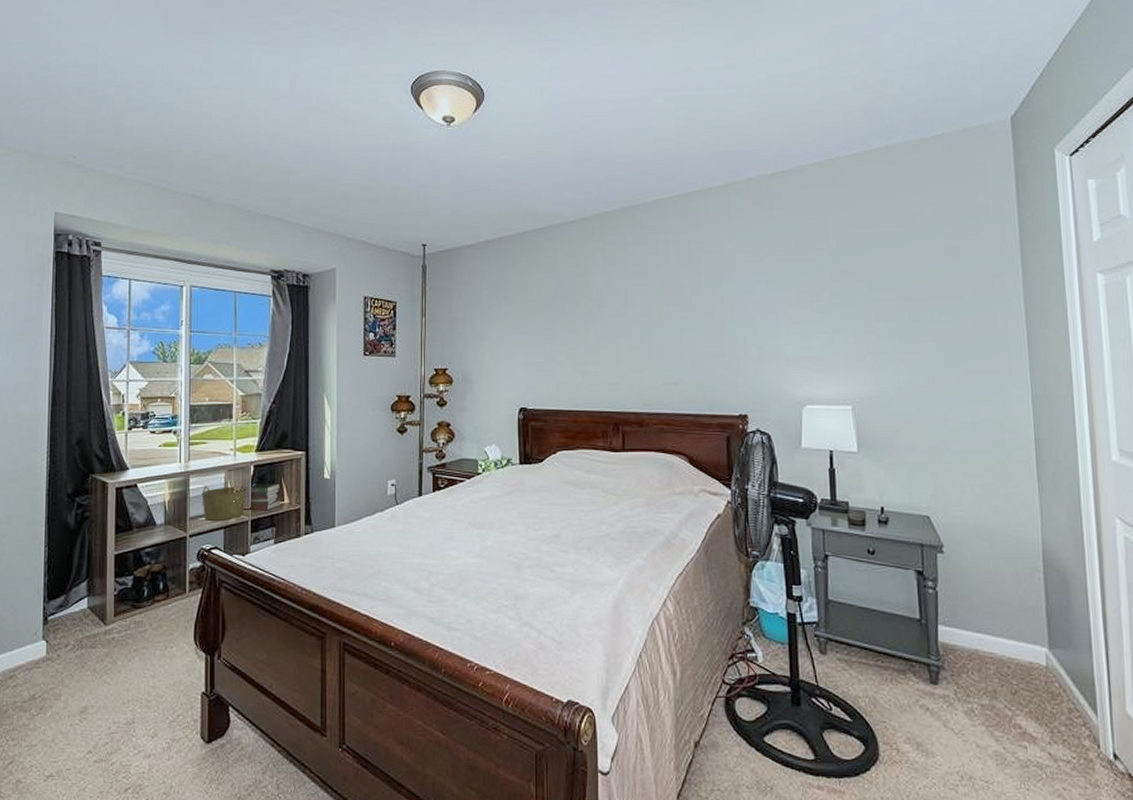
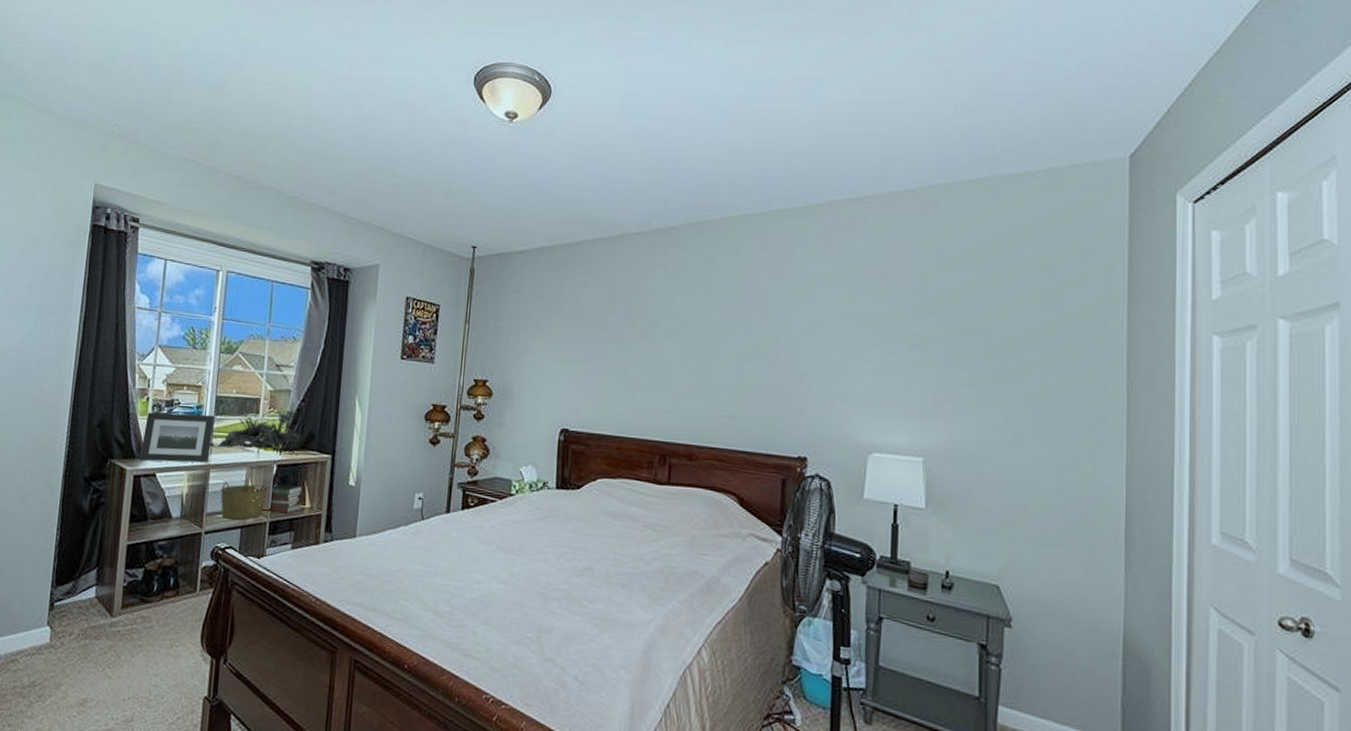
picture frame: none [119,423,190,473] -> present [139,412,215,463]
plant: none [187,413,276,457] -> present [210,410,302,457]

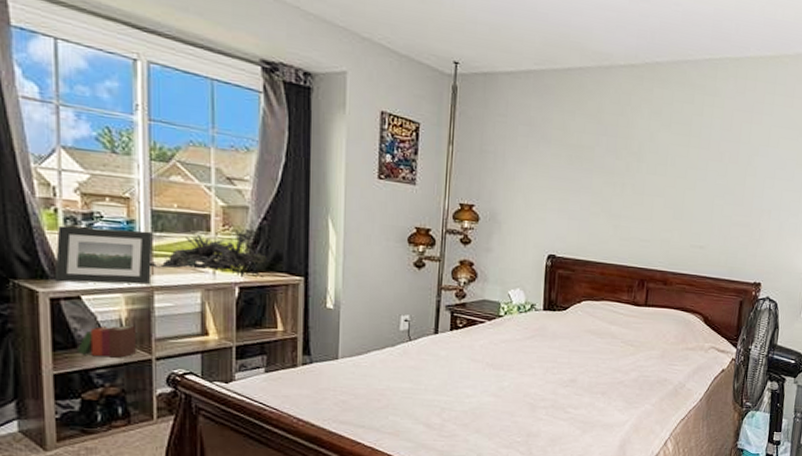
books: none [146,500,193,531] -> present [76,325,136,358]
basket: present [220,482,267,520] -> none [171,306,229,345]
books: present [261,483,303,514] -> none [224,307,274,338]

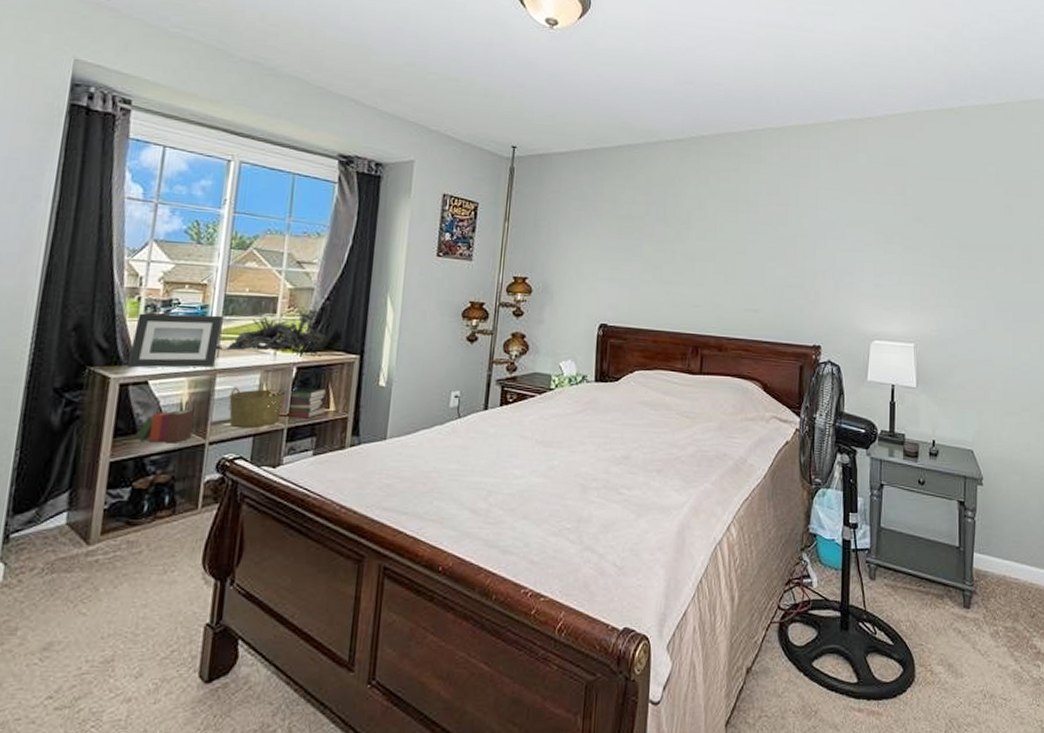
basket: none [171,306,229,345] -> present [229,388,285,428]
books: none [224,307,274,338] -> present [278,387,326,419]

